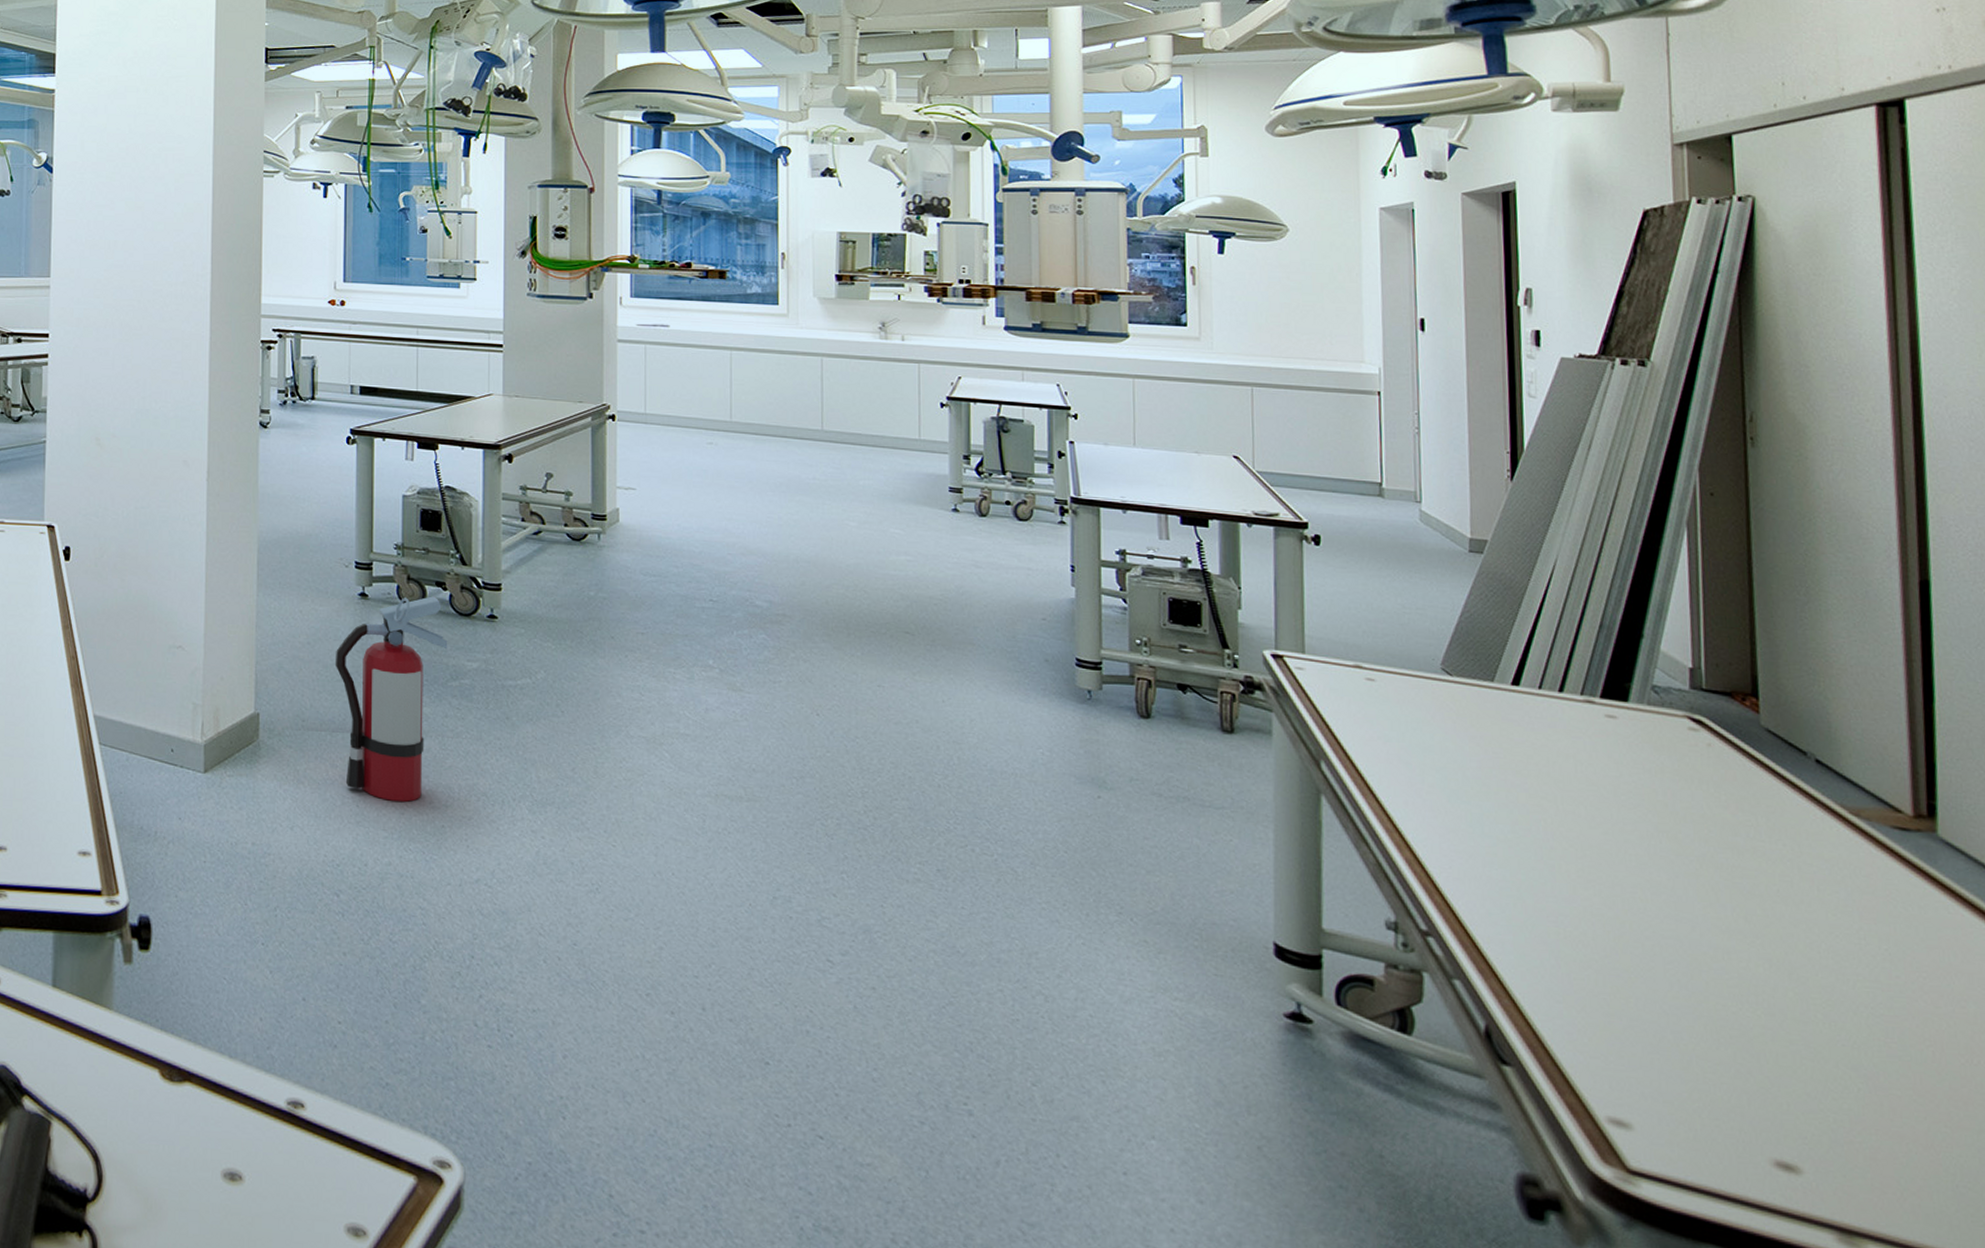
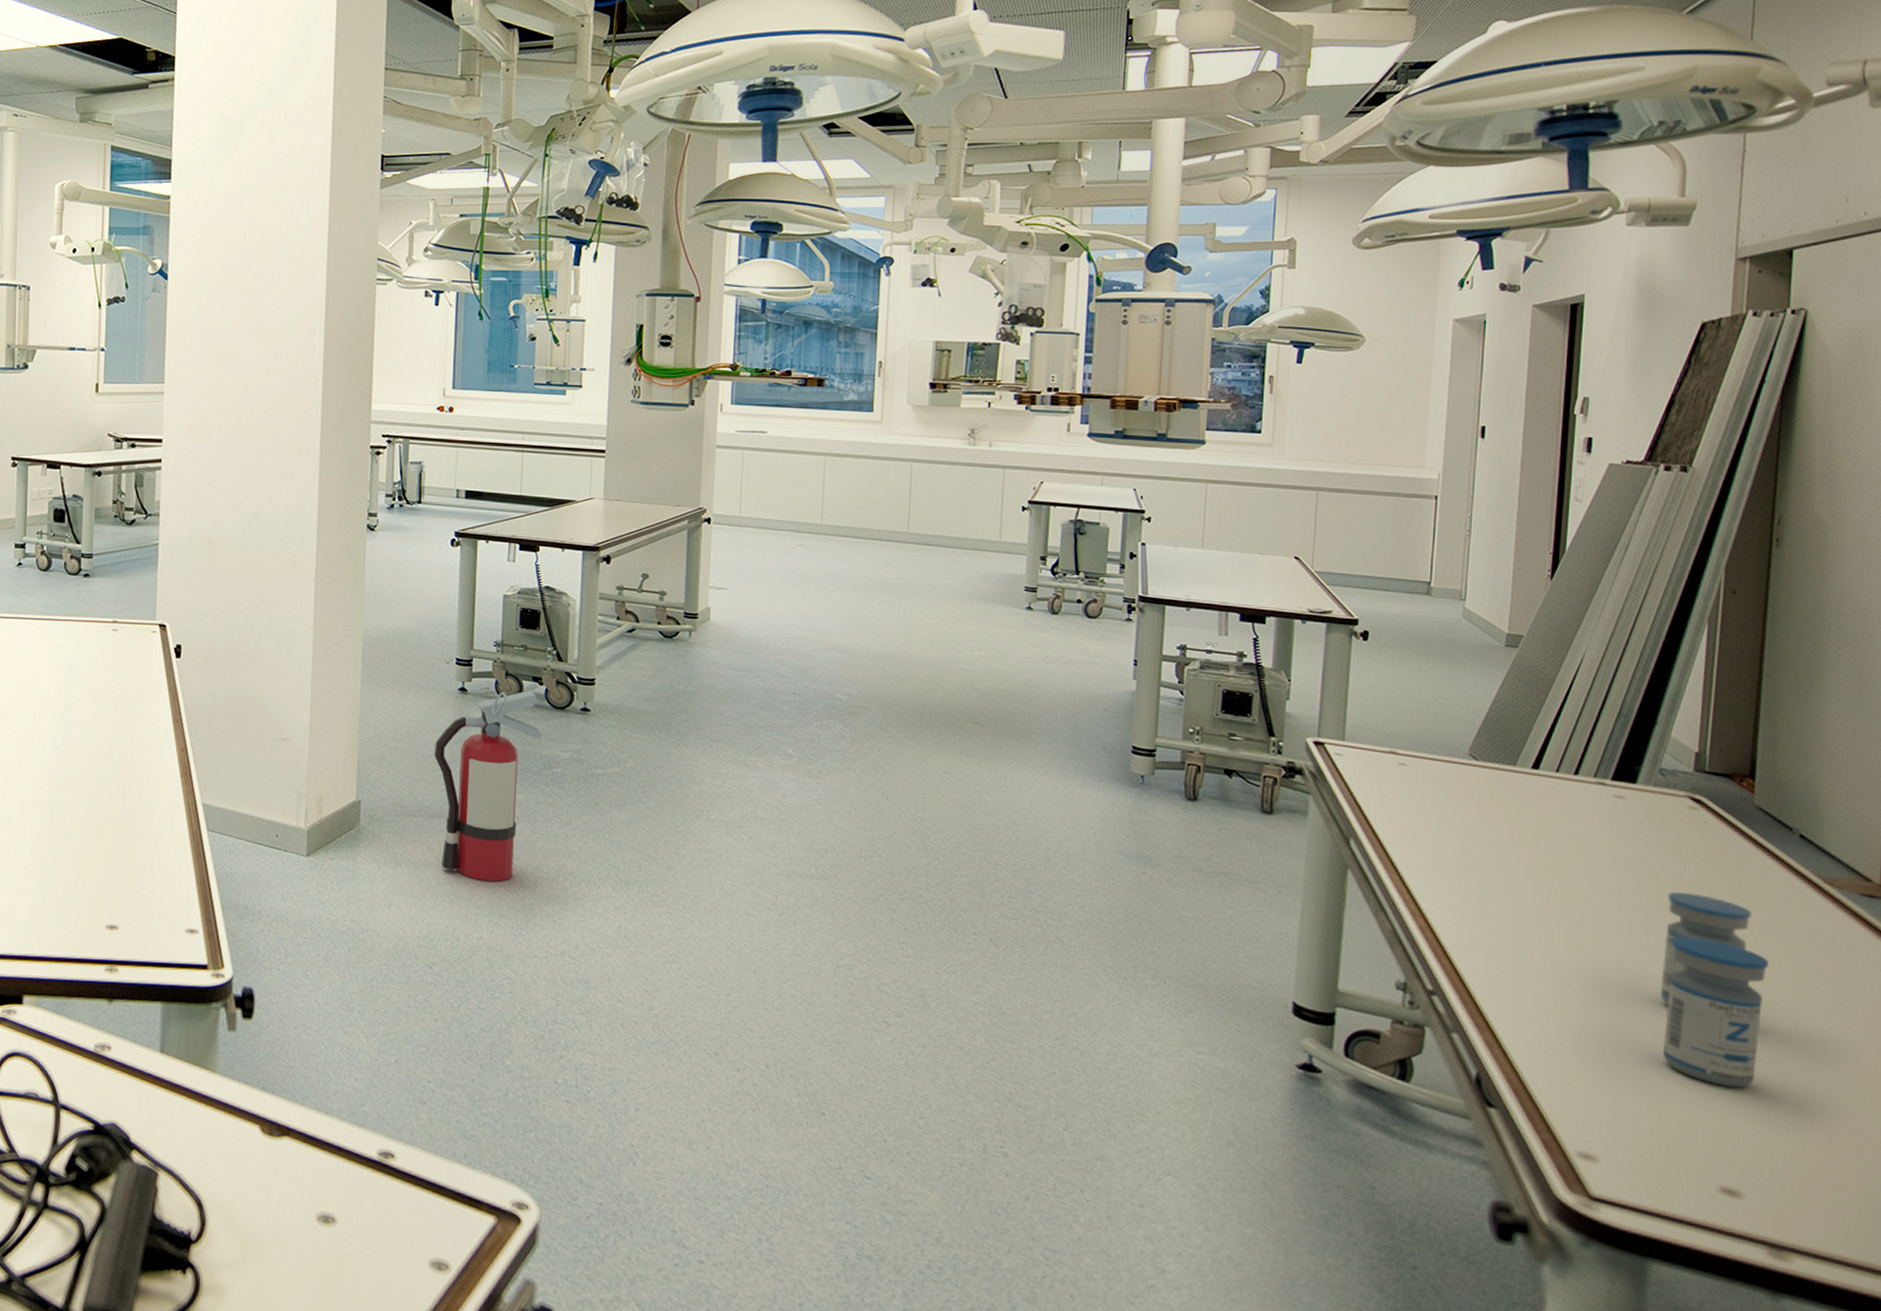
medicine: none [1675,822,1772,951] -> present [1660,891,1751,1006]
medicine bottle: none [1687,872,1799,1046] -> present [1663,936,1769,1088]

